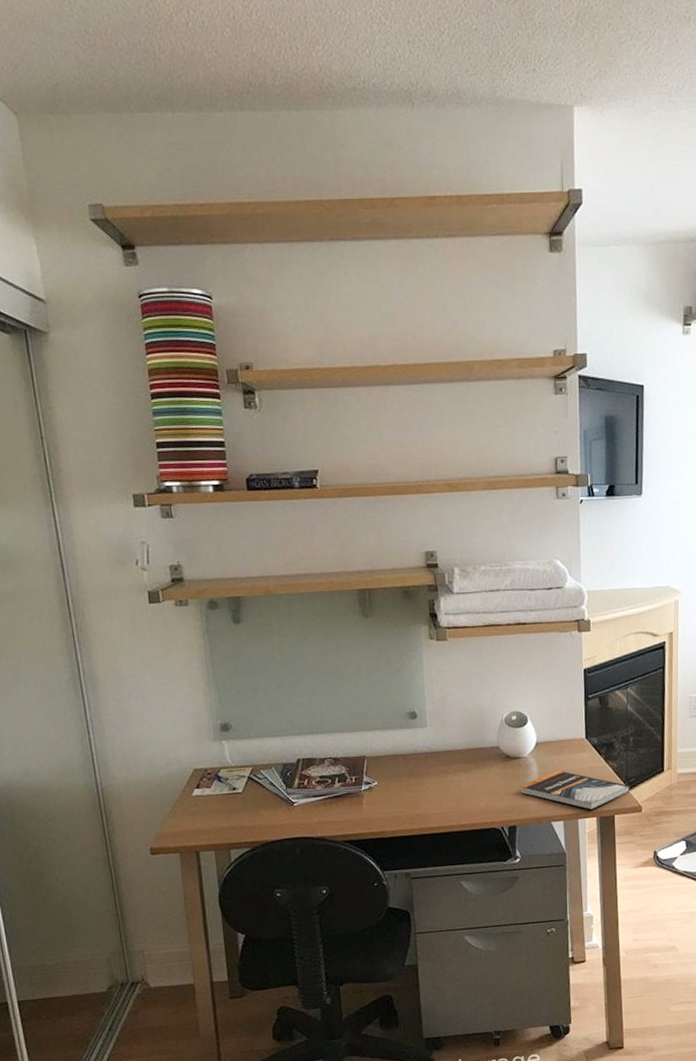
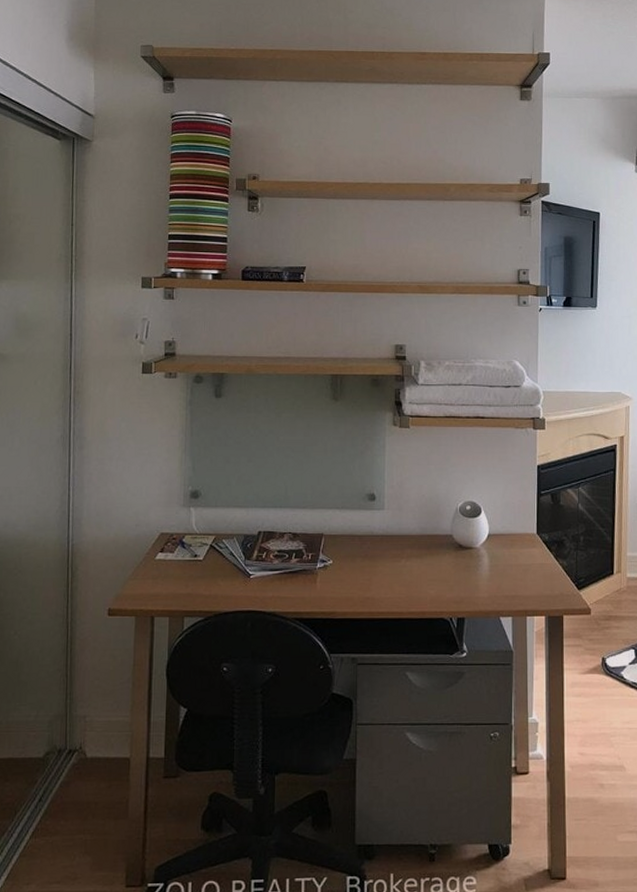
book: present [520,770,631,810] -> none [470,564,580,608]

